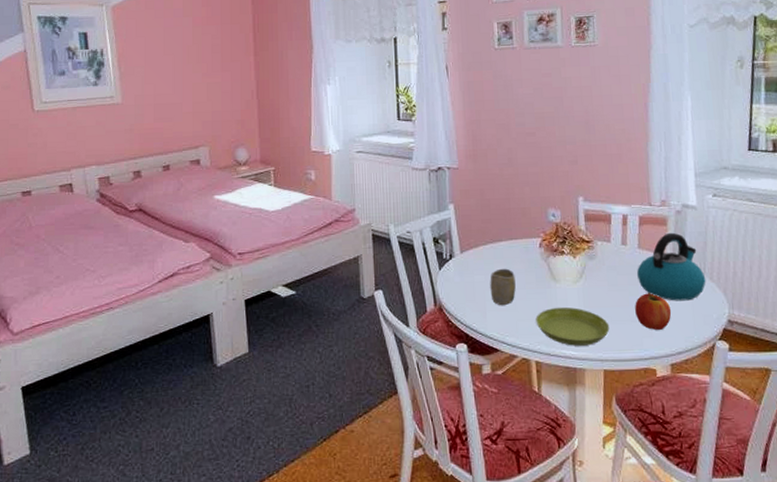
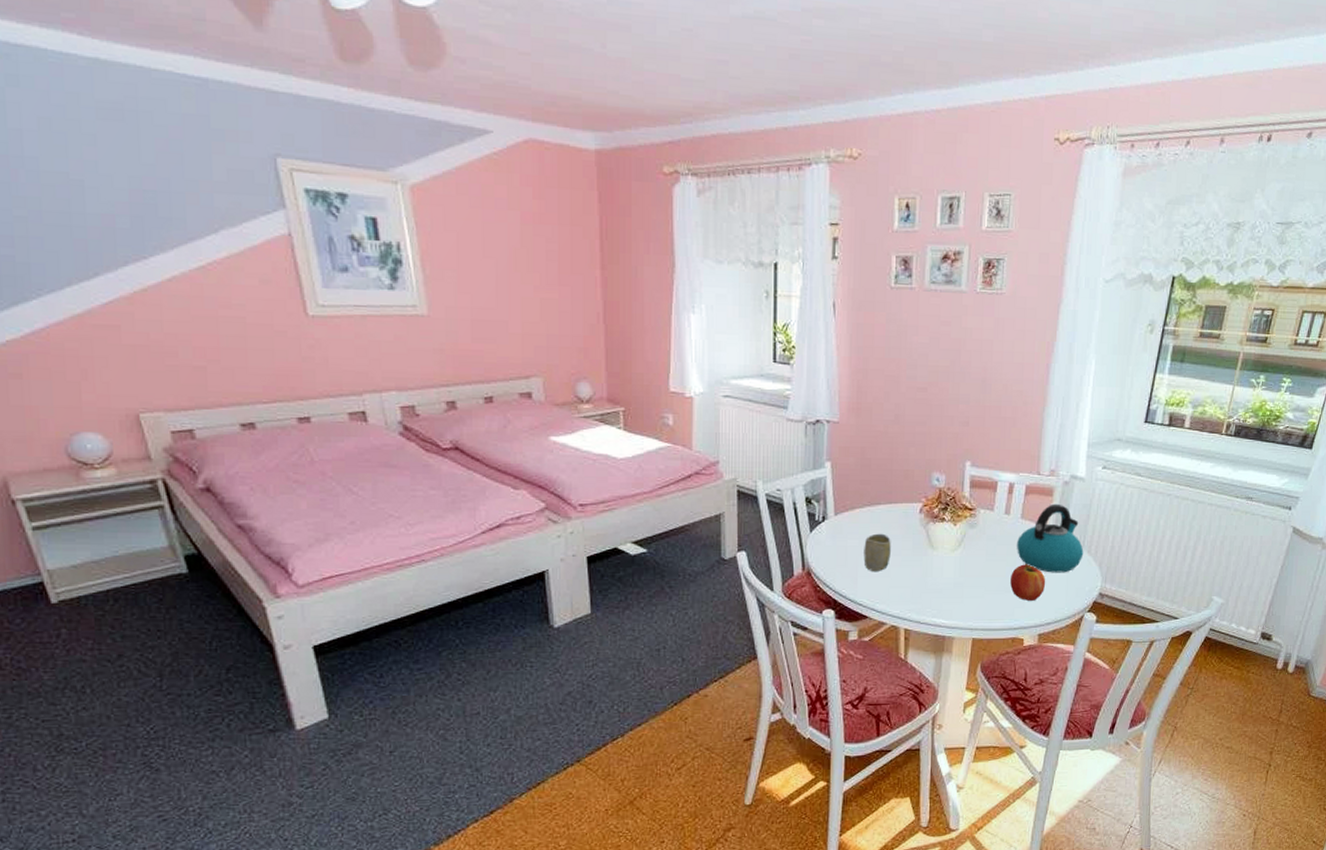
saucer: present [535,307,610,346] -> none [908,575,983,615]

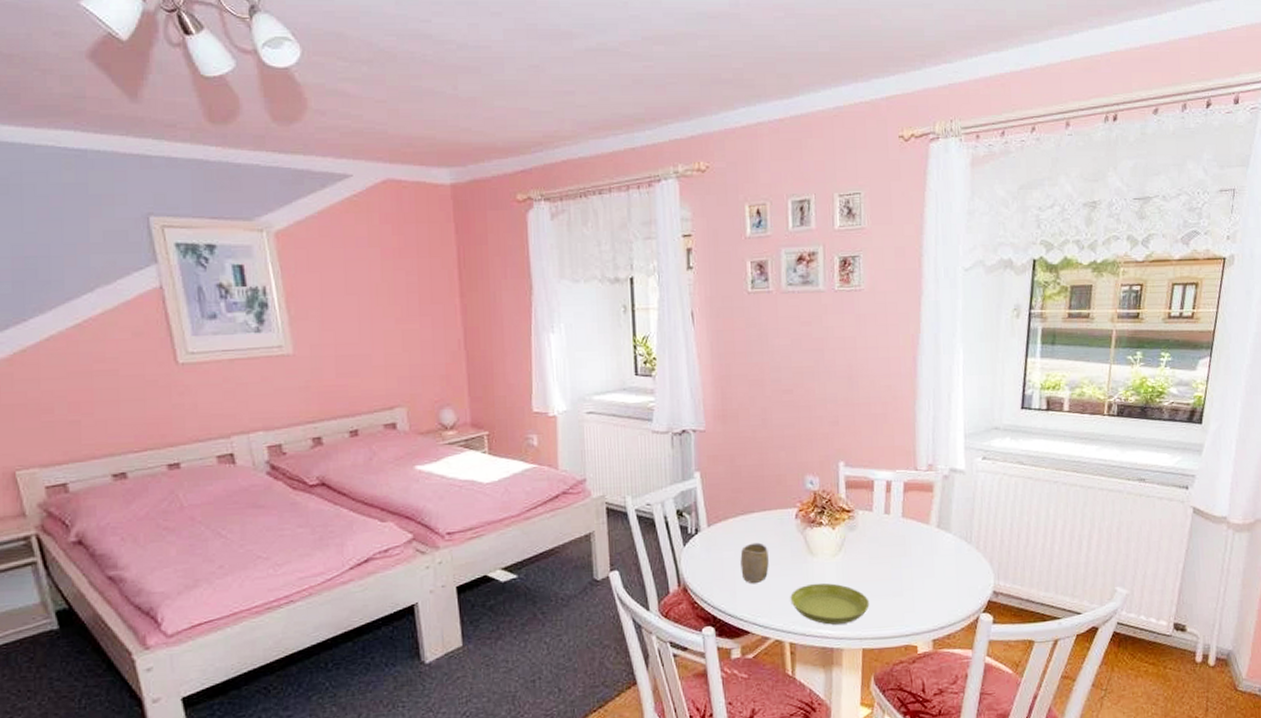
saucer: none [908,575,983,615] -> present [790,583,870,625]
fruit: present [1010,564,1046,601] -> none [897,565,935,604]
kettle: present [1017,503,1084,573] -> none [900,499,972,573]

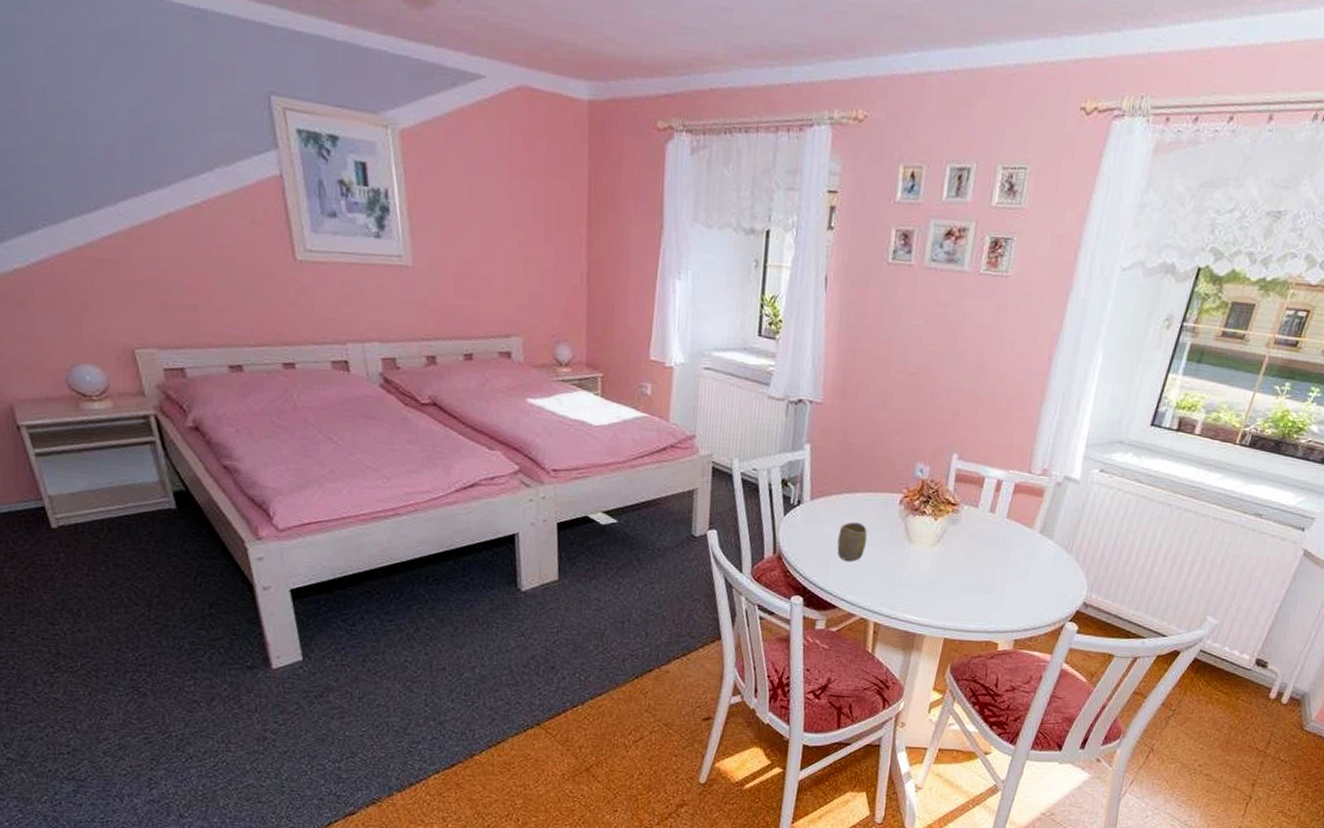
saucer: present [790,583,870,625] -> none [881,569,959,613]

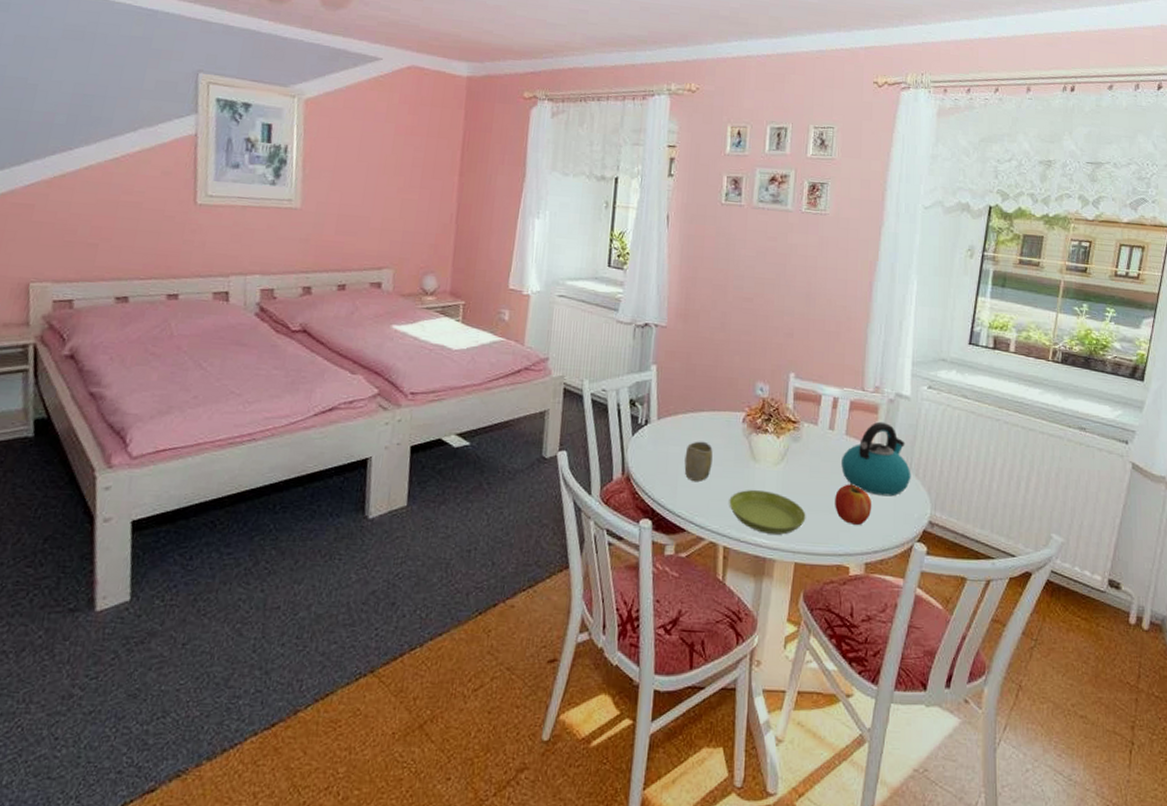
saucer: none [881,569,959,613] -> present [729,489,806,535]
fruit: none [989,566,1028,605] -> present [835,484,872,525]
kettle: none [999,505,1071,579] -> present [841,421,911,497]

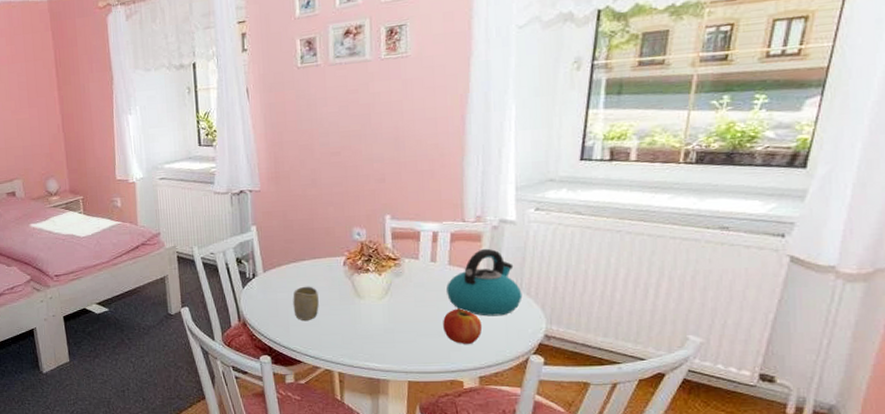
saucer: present [729,489,806,535] -> none [339,322,415,359]

